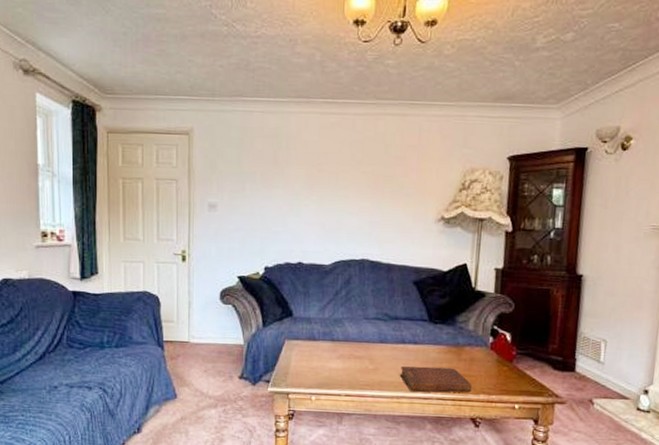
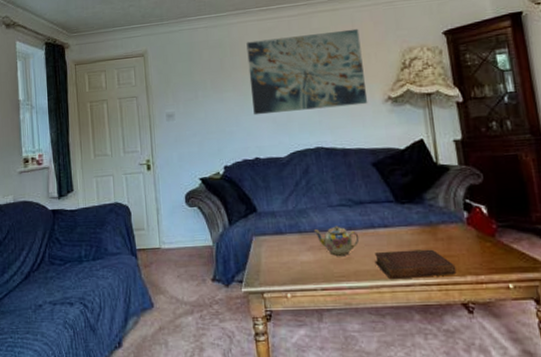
wall art: none [302,136,425,222] -> present [246,28,368,116]
teapot: none [346,338,389,366] -> present [313,226,360,256]

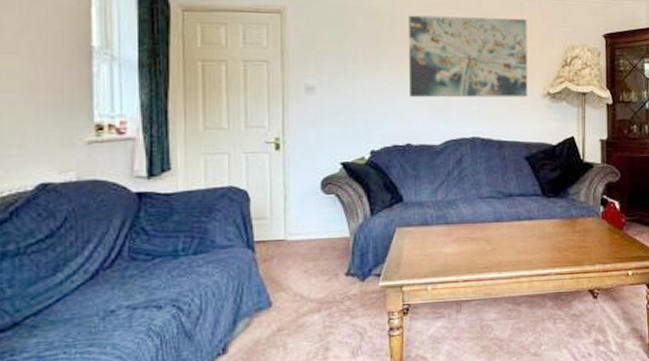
teapot: present [313,226,360,256] -> none [461,218,505,248]
diary: present [374,249,457,279] -> none [517,241,588,269]

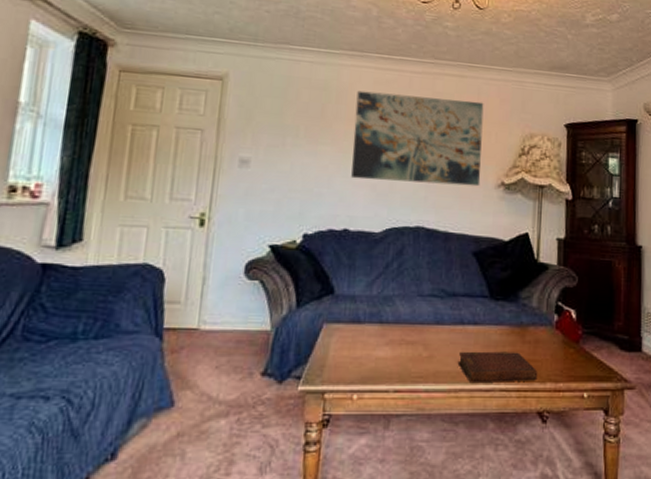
diary: none [517,241,588,269] -> present [457,351,538,382]

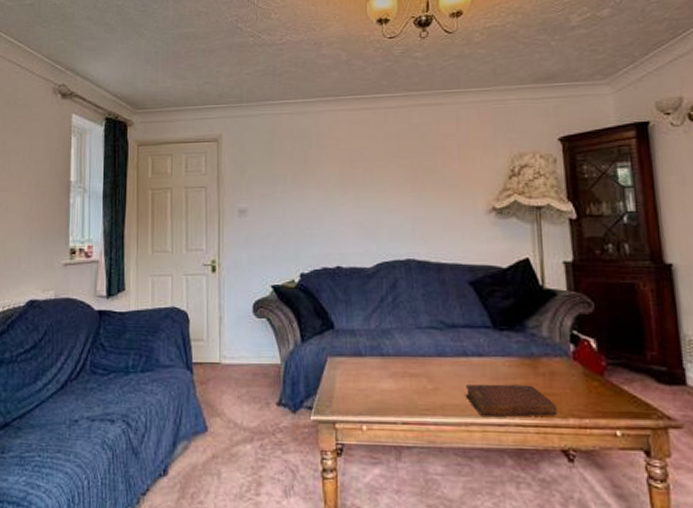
wall art: present [351,90,484,187] -> none [335,127,469,218]

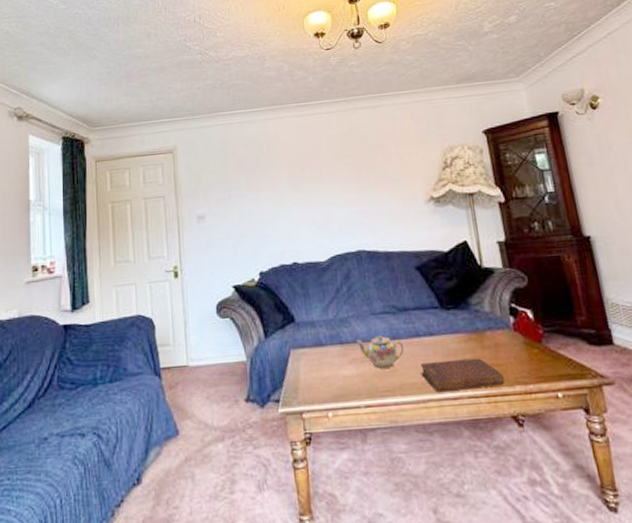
teapot: none [397,351,449,386] -> present [356,335,404,369]

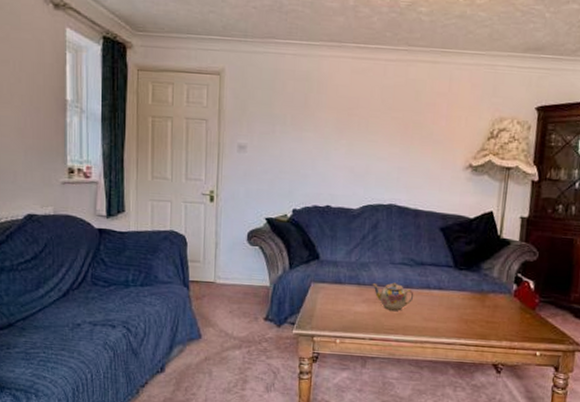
diary: present [420,358,505,392] -> none [423,311,495,339]

